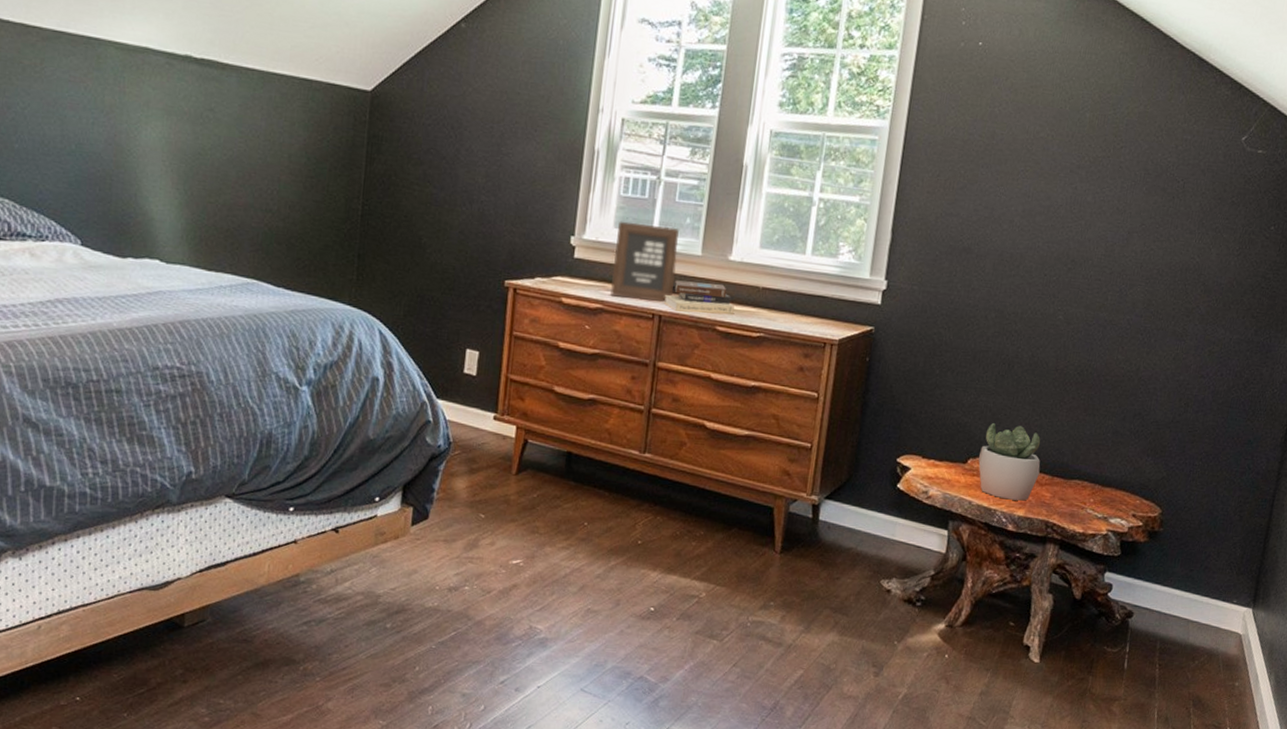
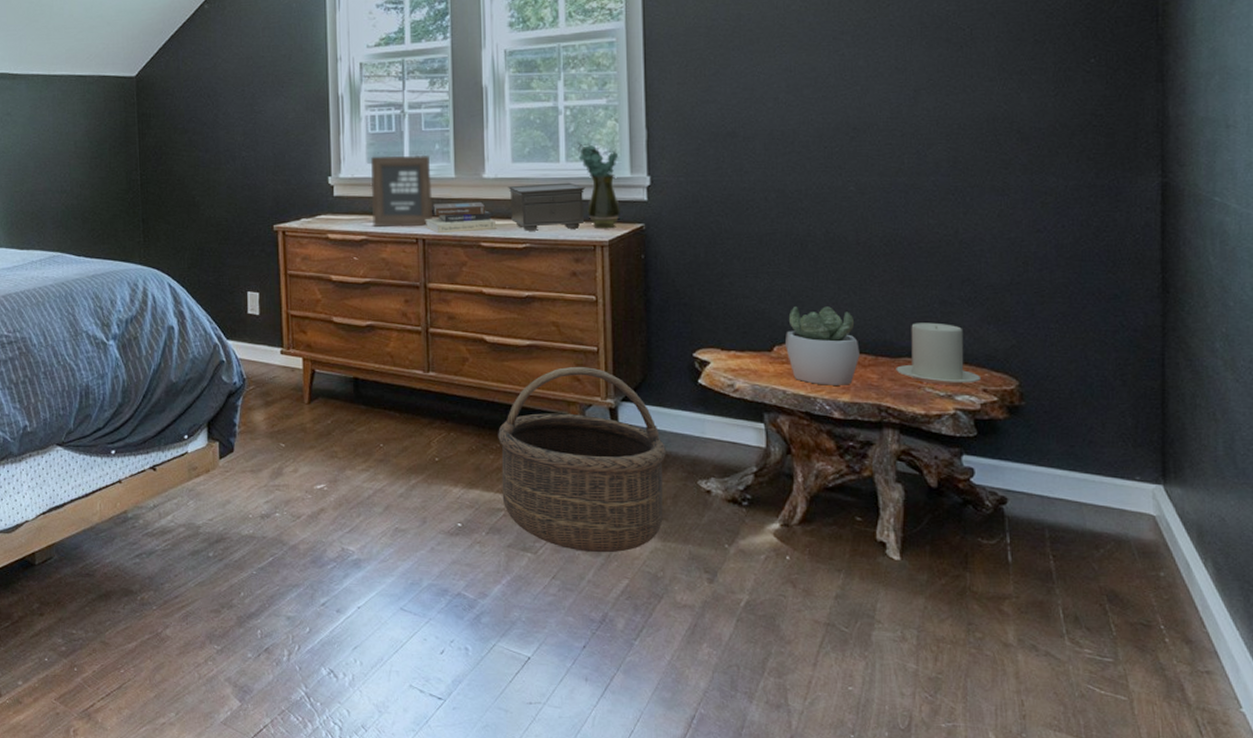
basket: none [697,461,858,644] -> present [498,367,666,553]
jewelry box: none [750,272,826,324] -> present [508,182,586,231]
vase: none [823,236,862,328] -> present [577,142,620,228]
candle: none [1066,449,1134,509] -> present [896,322,982,385]

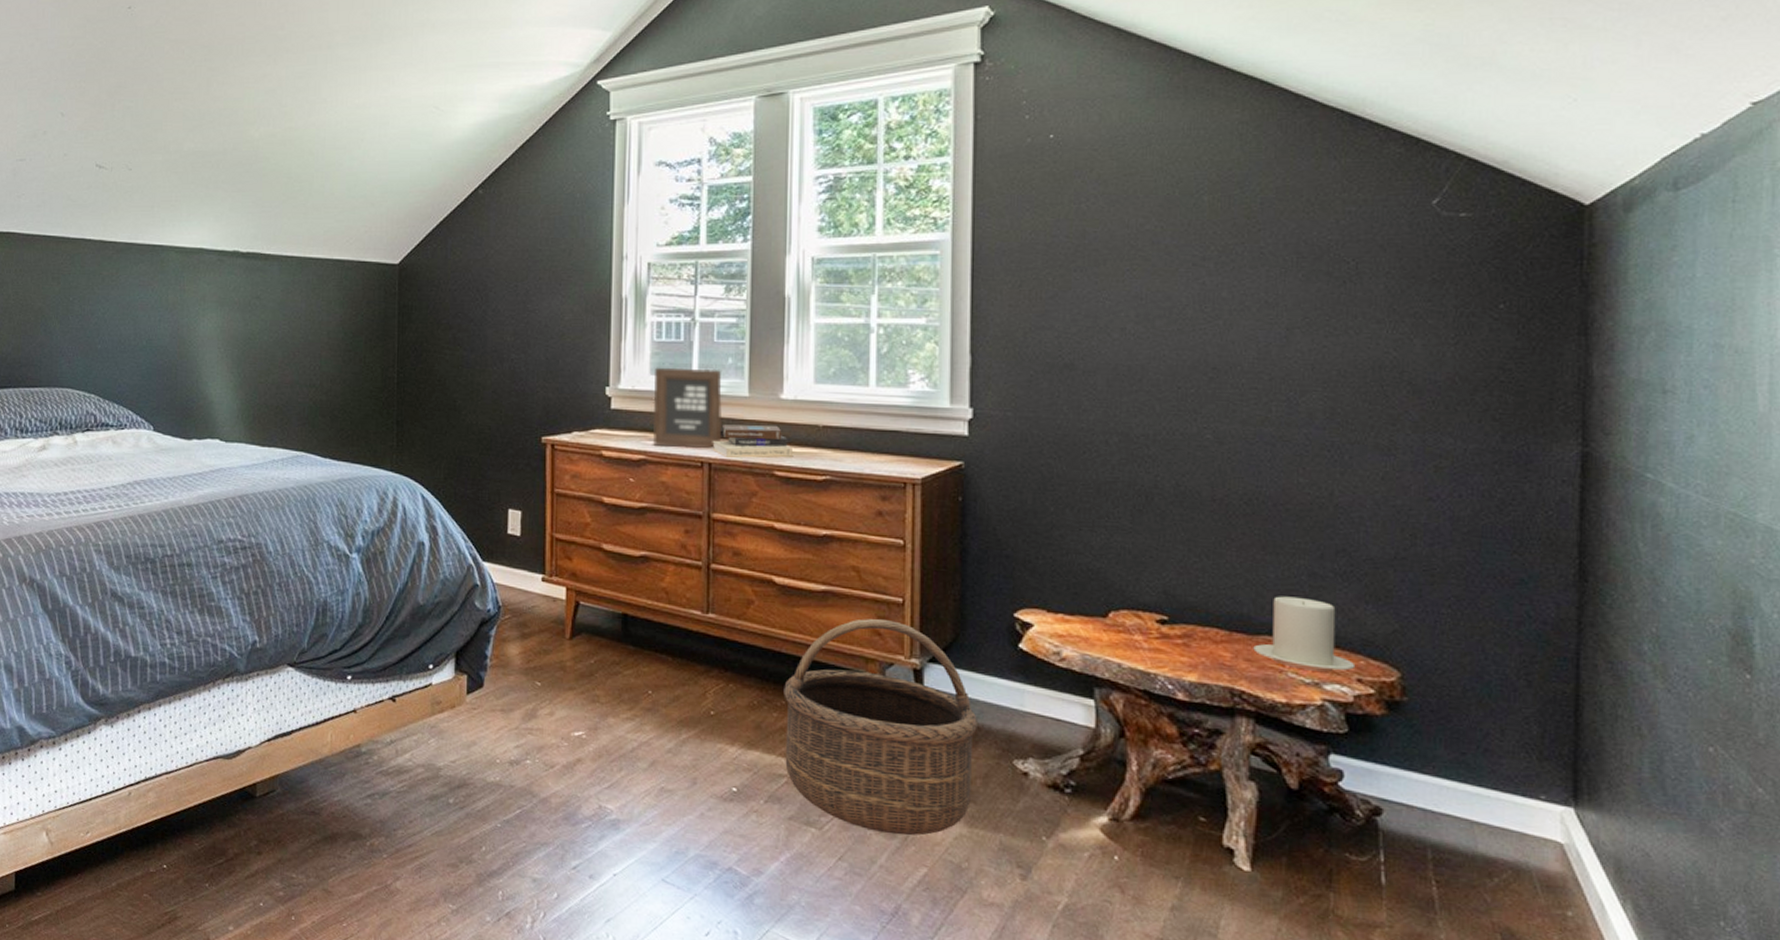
jewelry box: present [508,182,586,231] -> none [808,409,898,462]
vase: present [577,142,620,228] -> none [889,365,936,464]
succulent plant: present [784,306,860,385] -> none [1122,568,1211,663]

